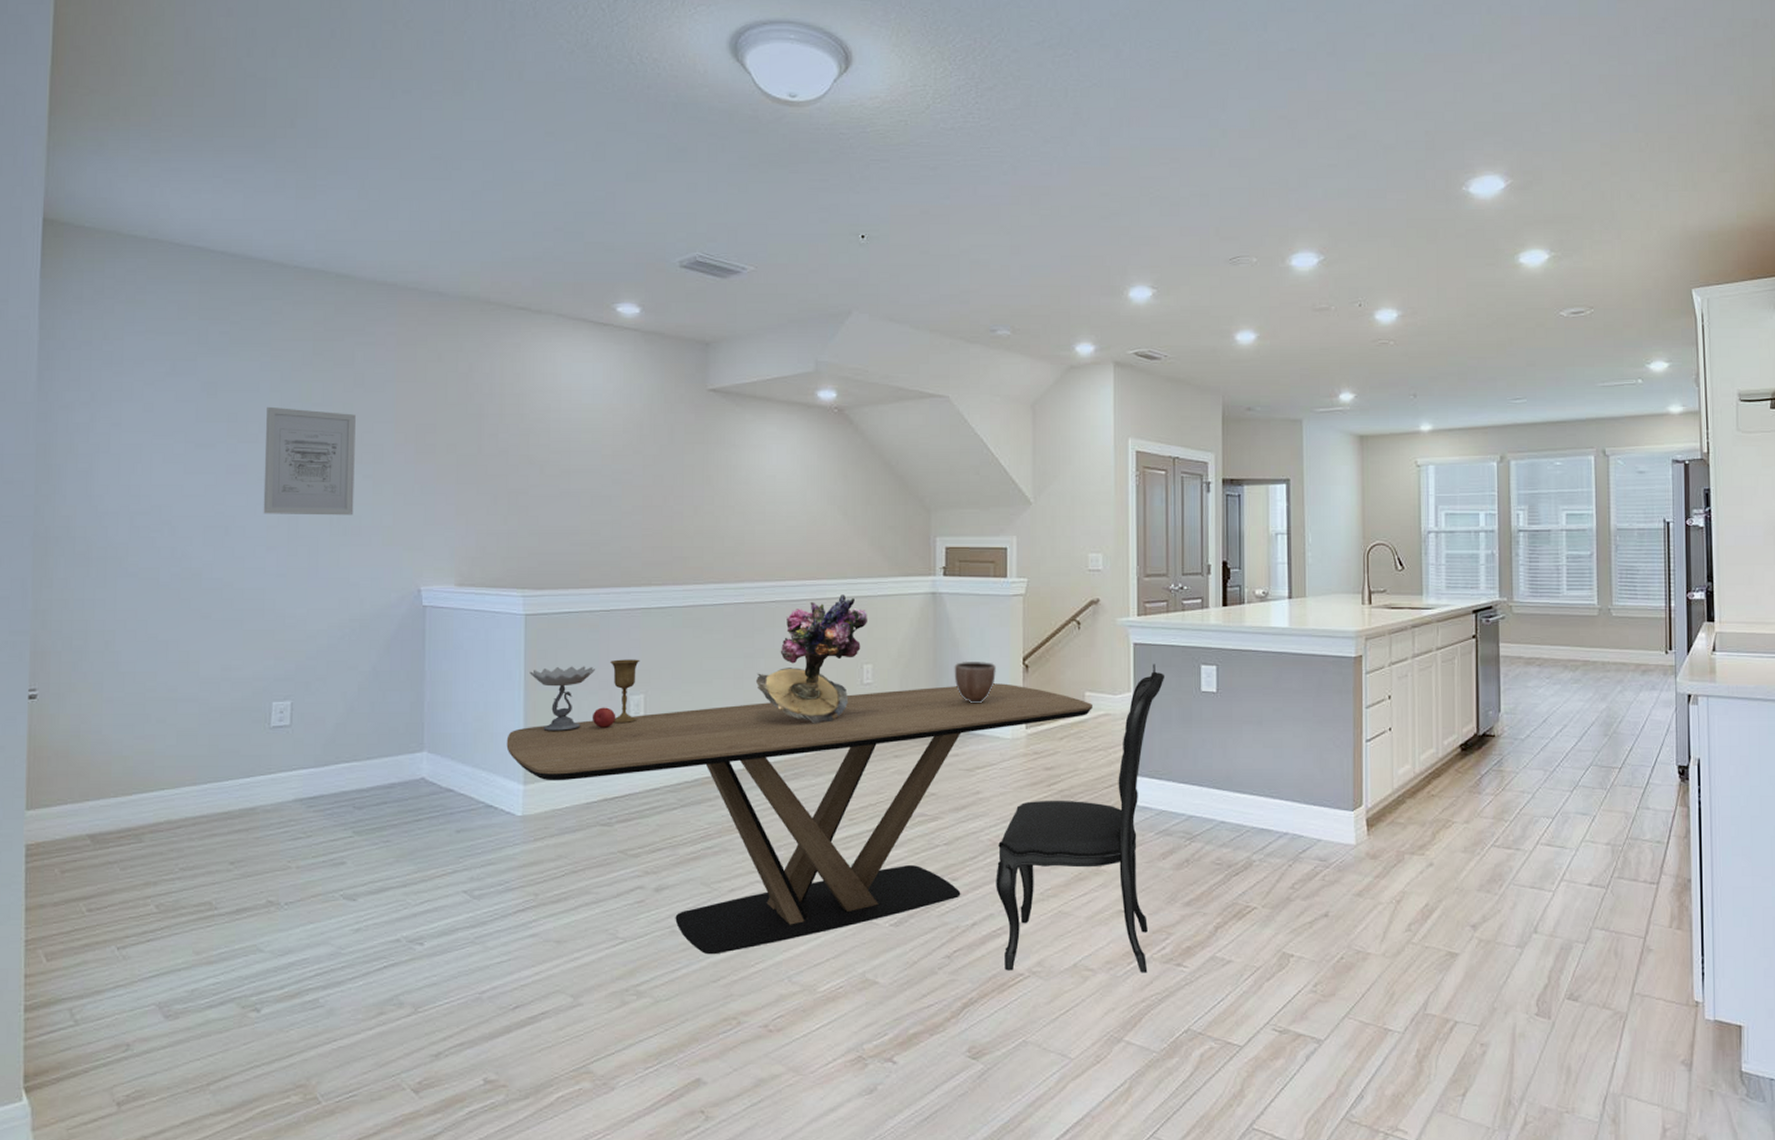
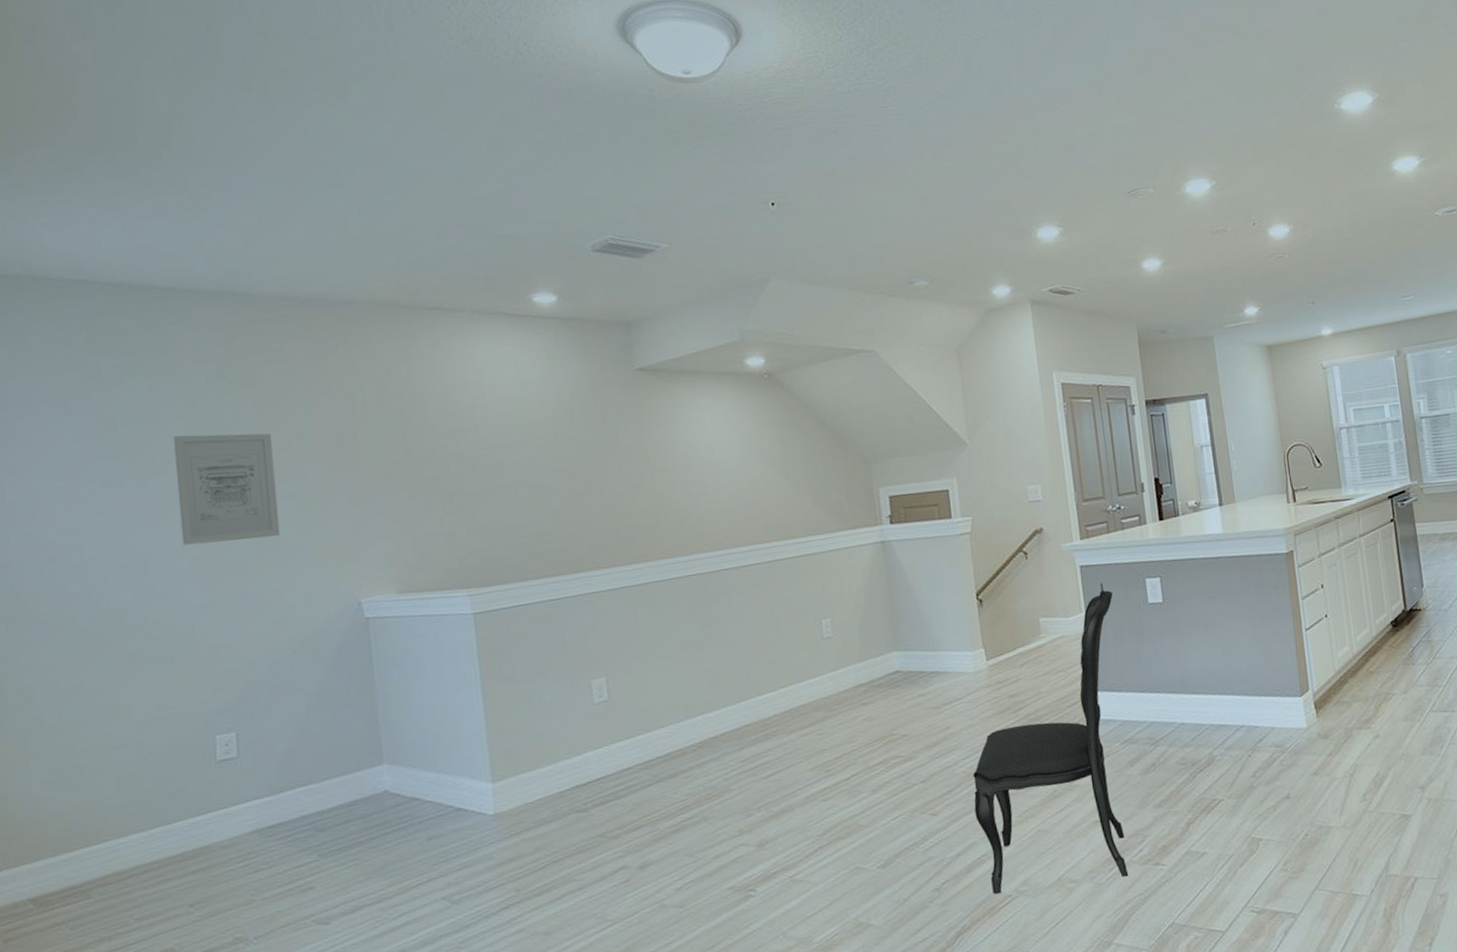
dining table: present [506,683,1092,955] -> none [469,620,1048,923]
goblet: present [530,659,640,731] -> none [485,643,601,726]
bouquet: present [755,594,867,724] -> none [716,554,821,684]
decorative bowl: present [954,661,996,704] -> none [910,601,952,644]

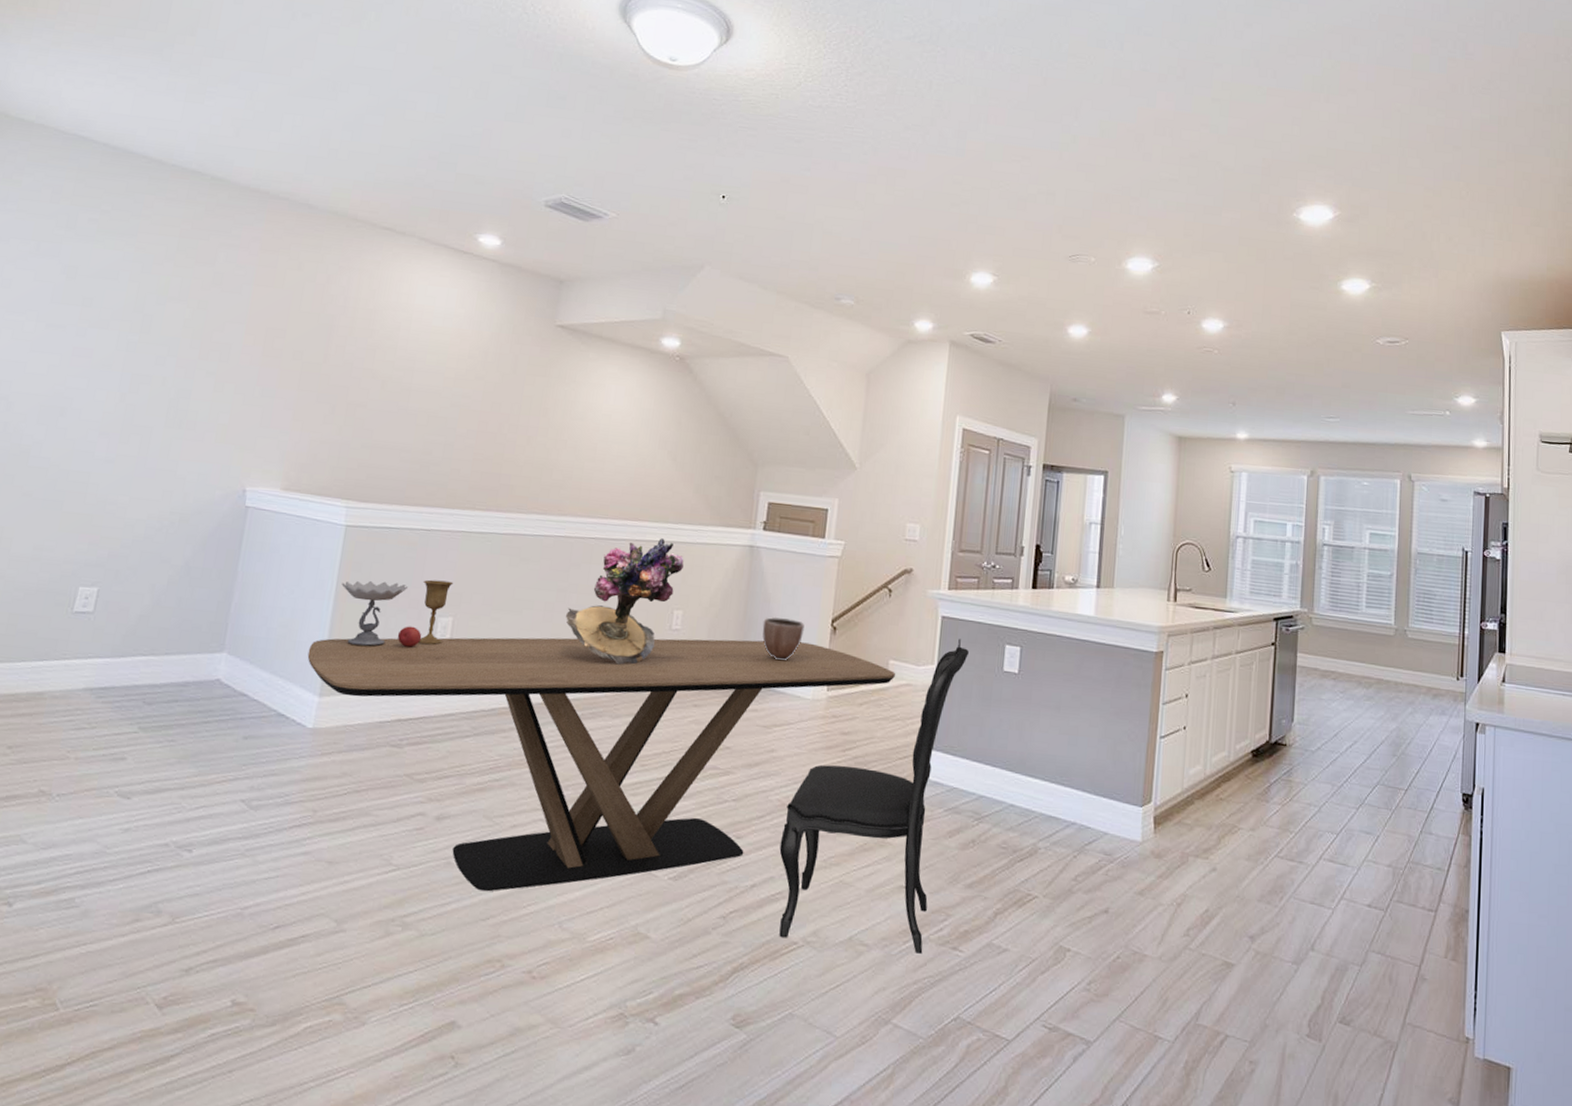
wall art: present [173,433,280,546] -> none [102,295,209,410]
dining table: none [469,620,1048,923] -> present [307,637,895,892]
goblet: none [485,643,601,726] -> present [342,579,454,647]
bouquet: none [716,554,821,684] -> present [565,538,684,665]
decorative bowl: none [910,601,952,644] -> present [762,616,805,661]

